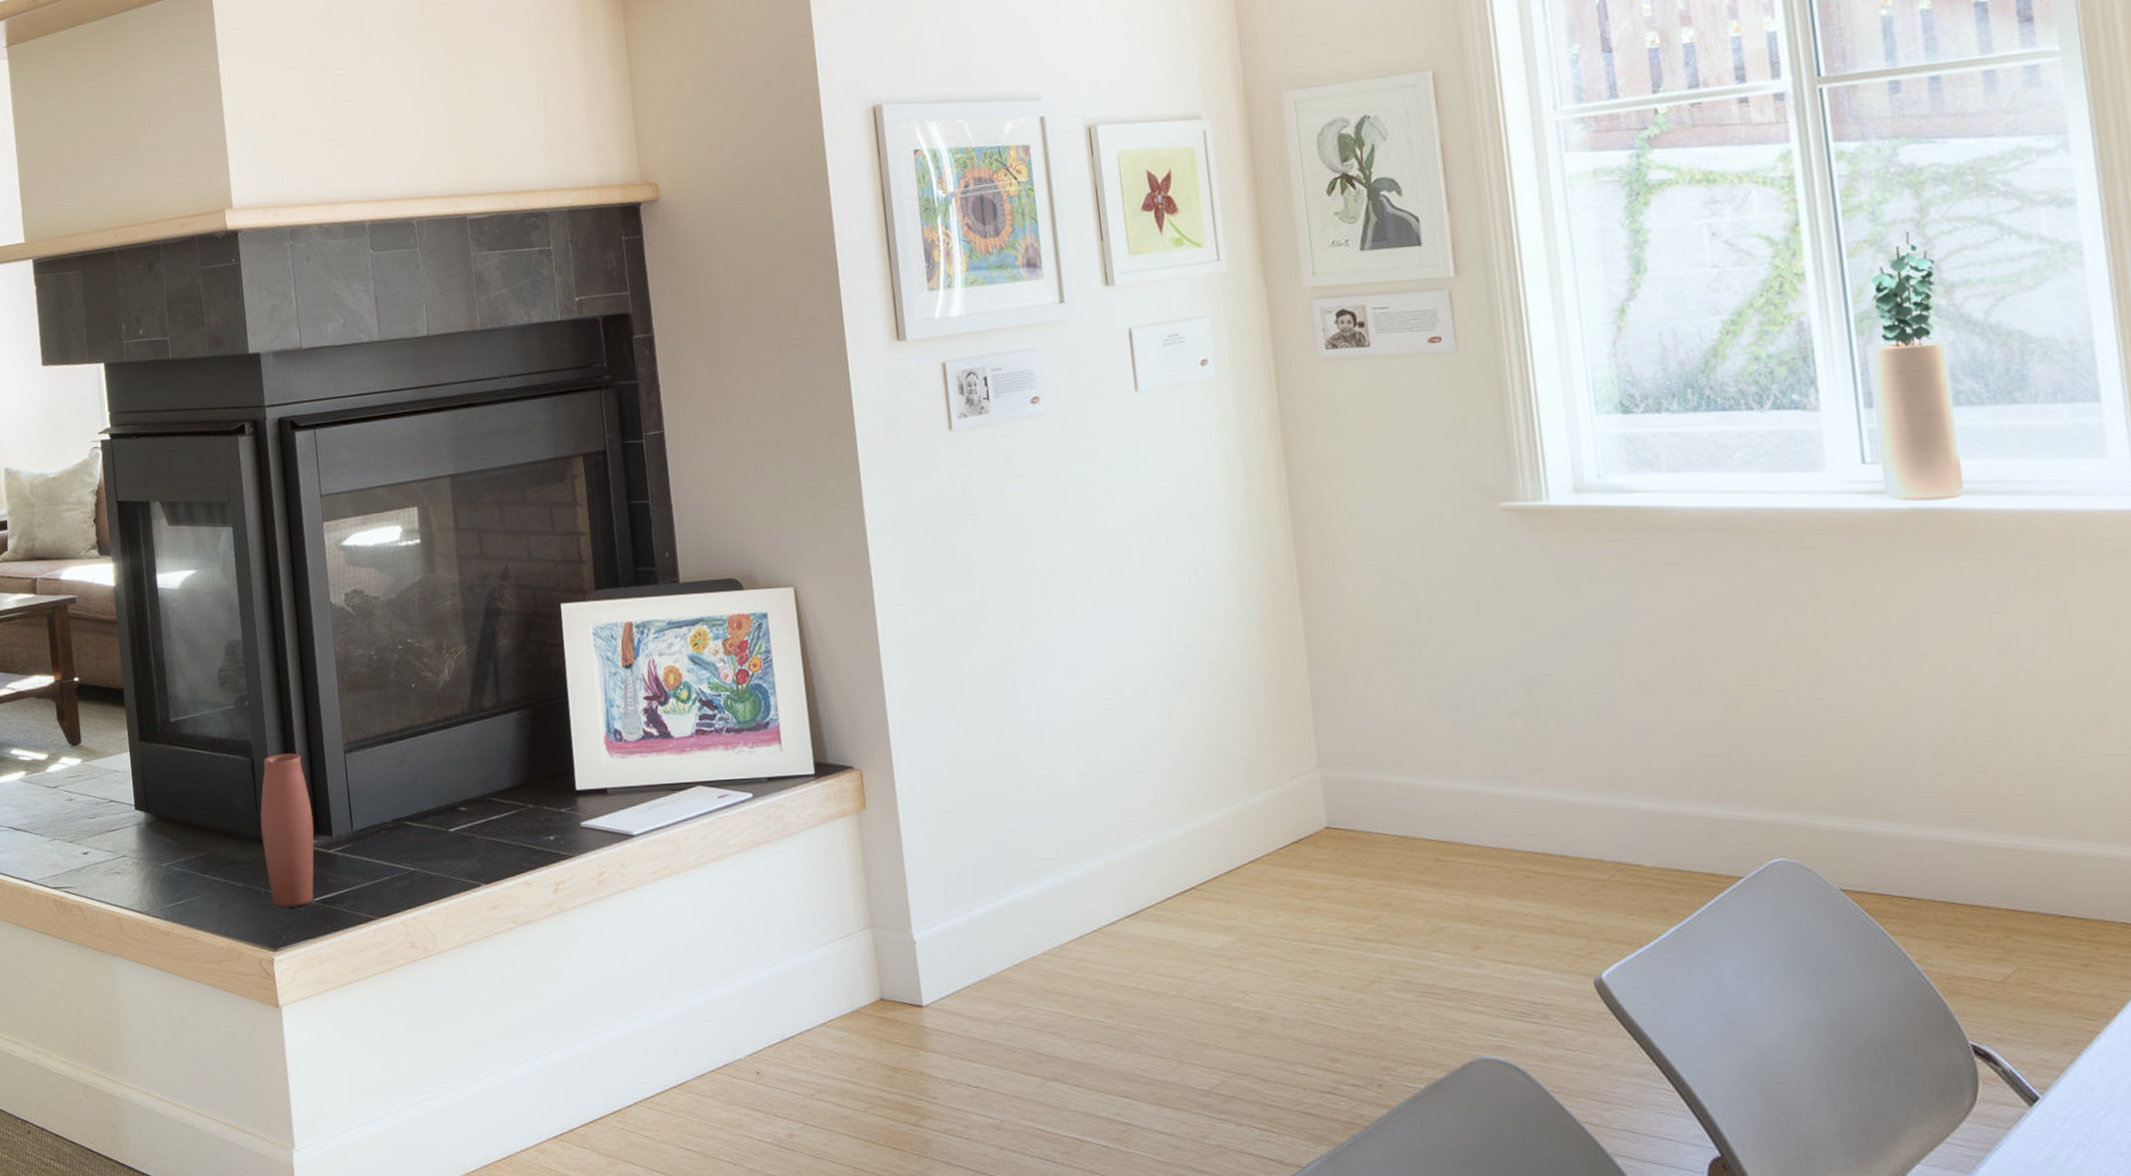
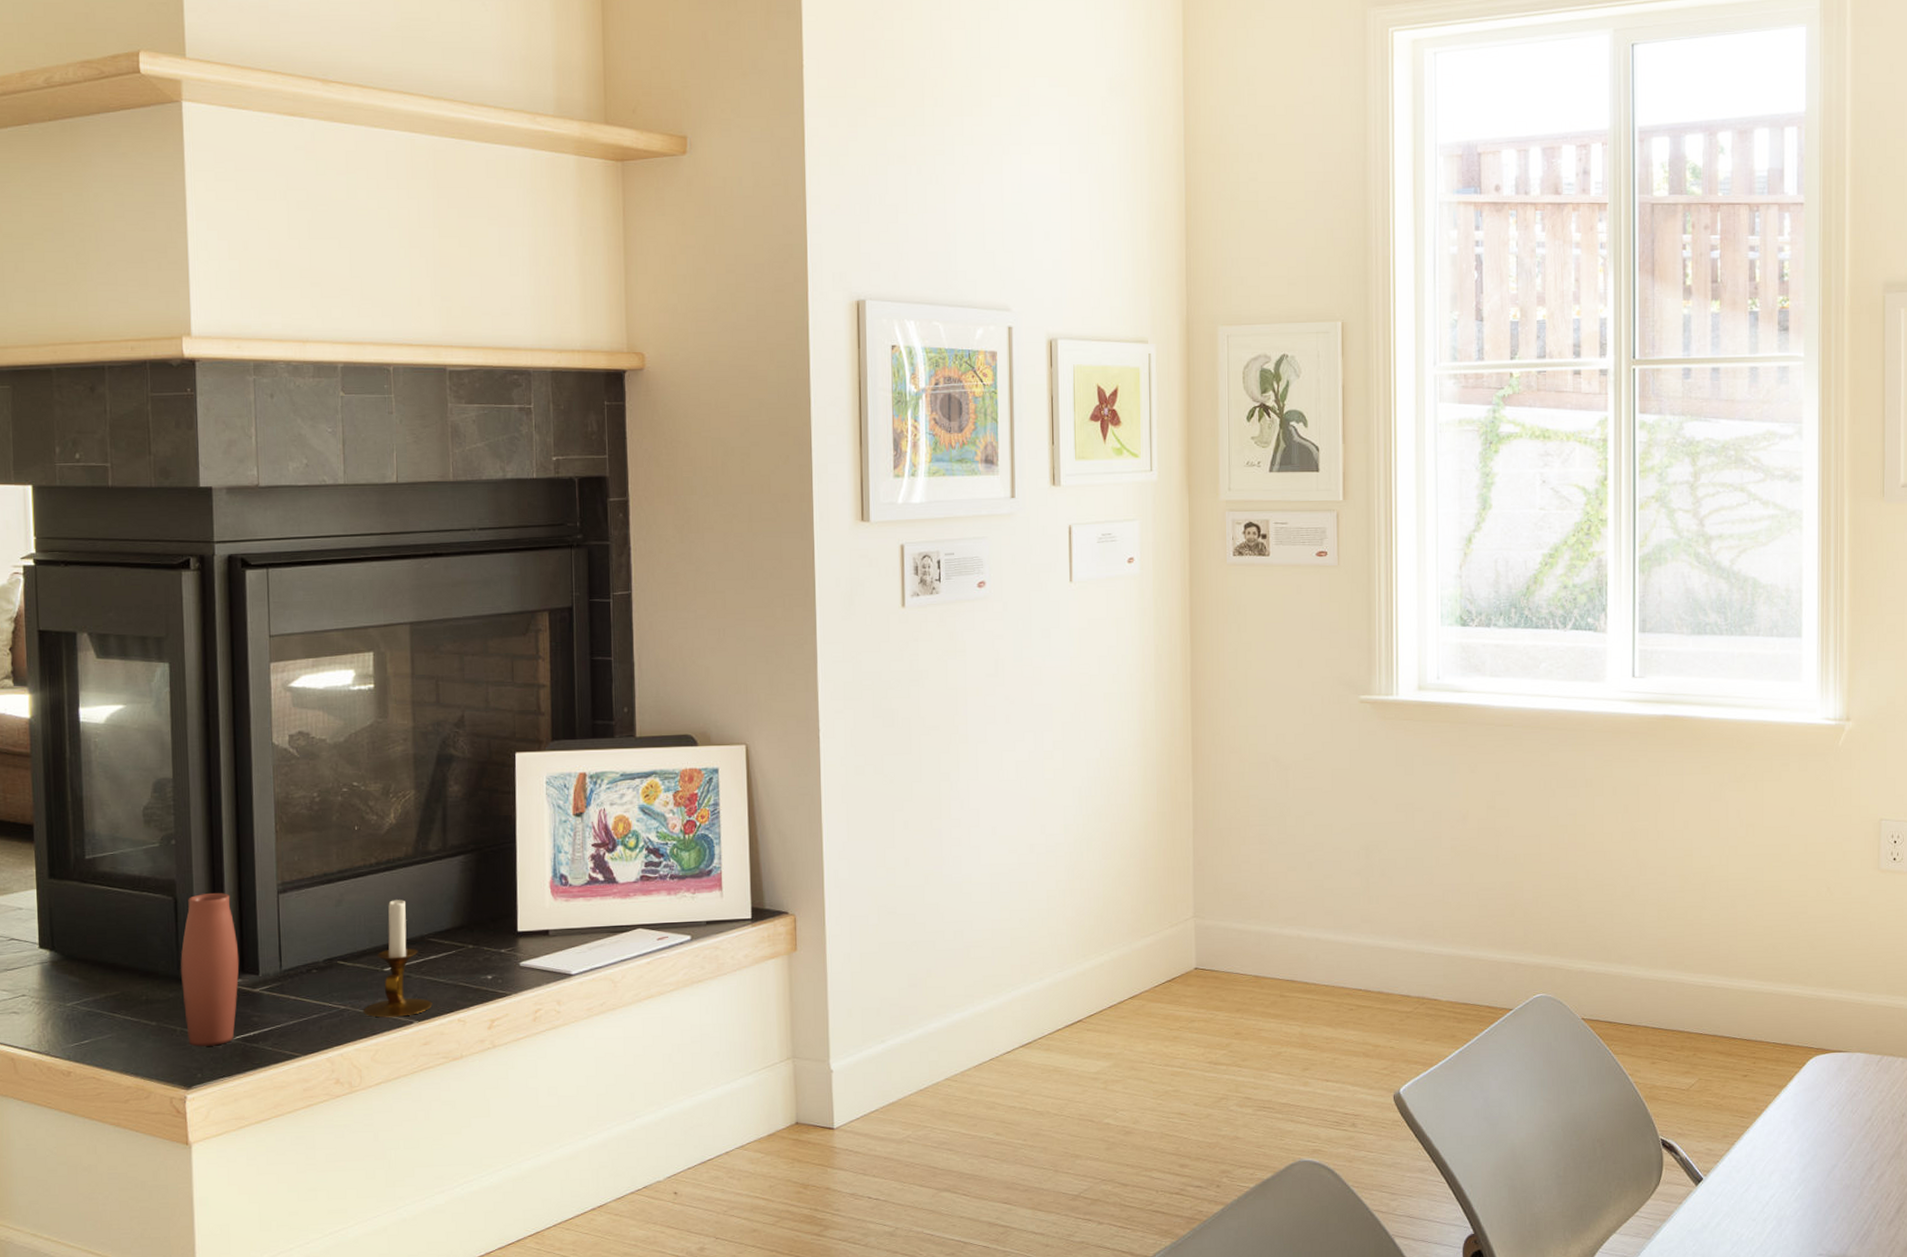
candlestick: none [432,758,498,880] -> present [363,900,433,1018]
vase: present [1866,231,1964,502] -> none [1645,491,1702,710]

